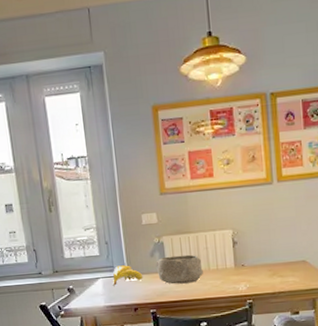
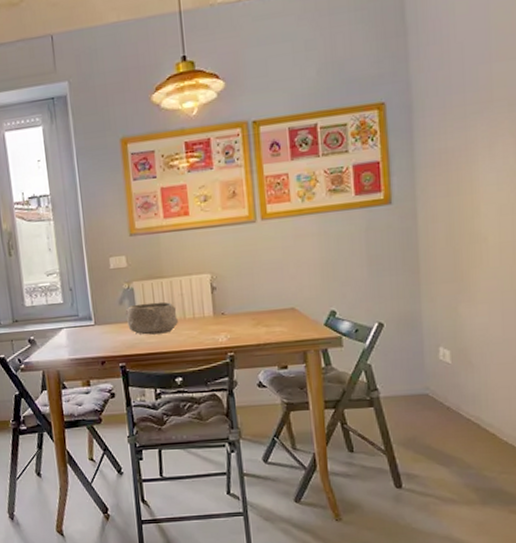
banana: present [112,265,144,286] -> none [77,313,112,337]

